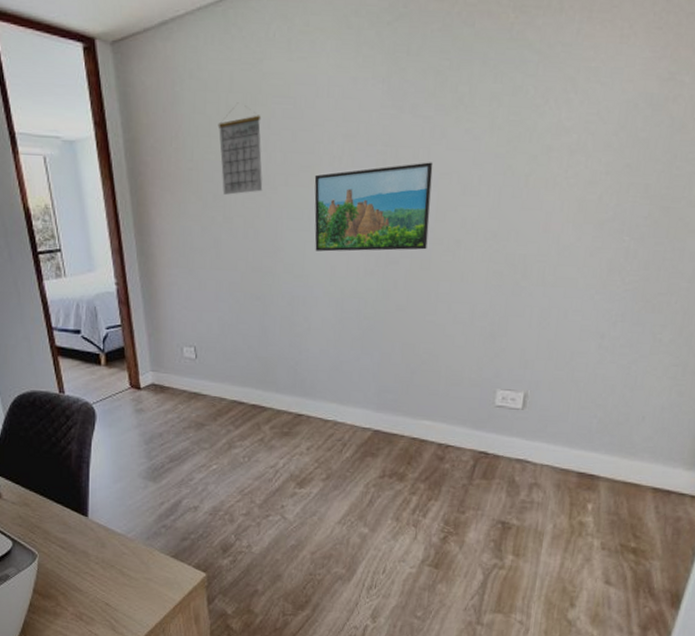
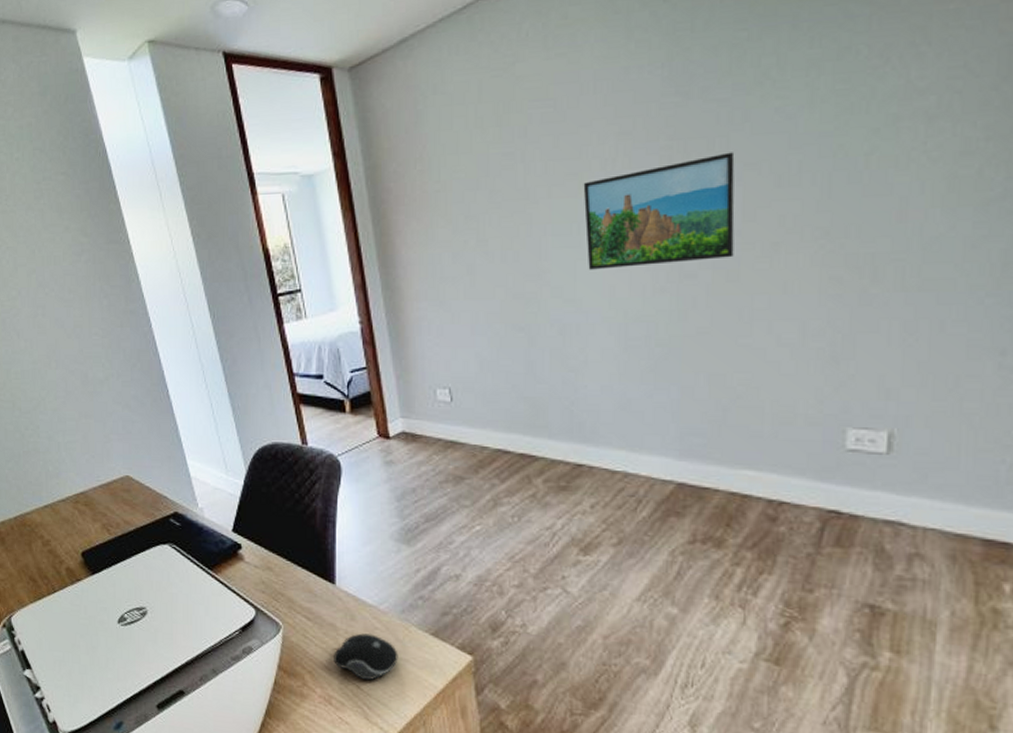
computer mouse: none [85,558,143,598] -> present [334,633,398,681]
calendar: present [218,108,263,195] -> none [466,119,522,215]

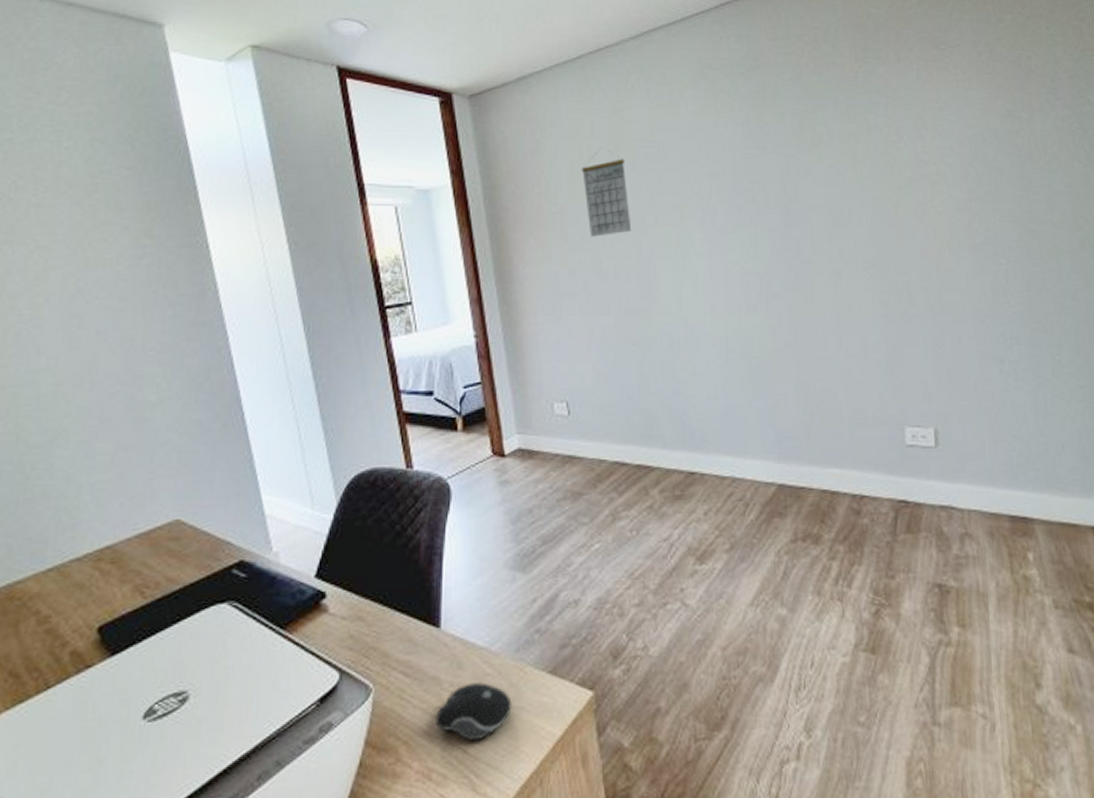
calendar: none [466,119,522,215] -> present [581,153,632,237]
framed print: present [583,152,735,270] -> none [684,197,808,290]

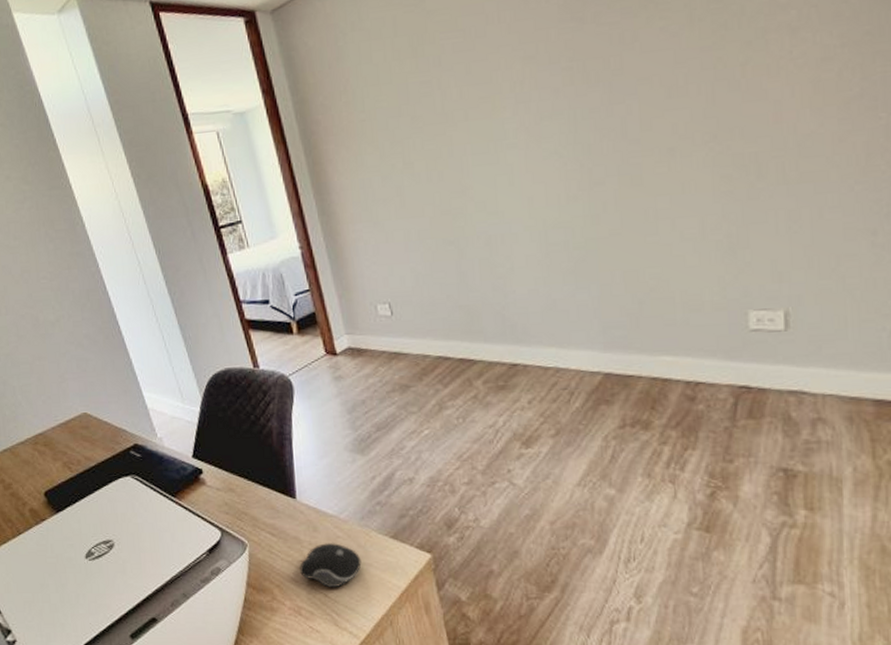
calendar: present [581,153,632,237] -> none [386,52,442,140]

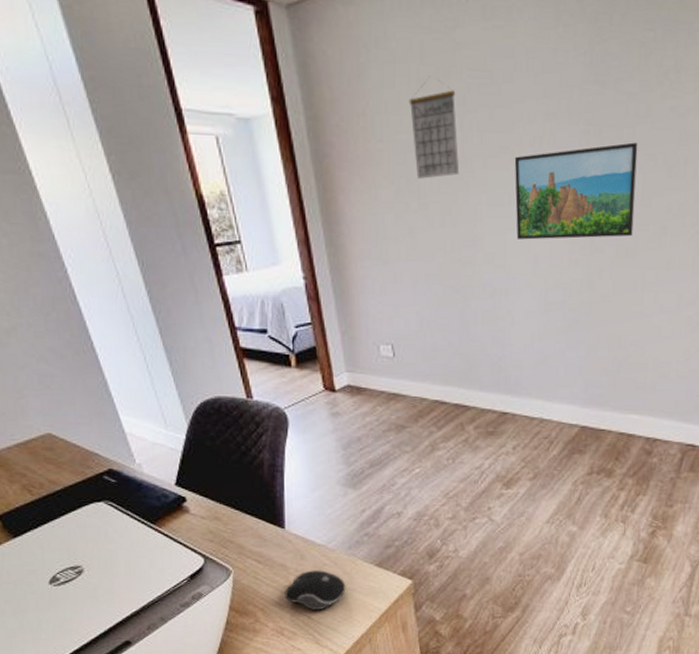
calendar: none [386,52,442,140] -> present [409,82,460,179]
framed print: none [496,69,636,184] -> present [514,142,638,240]

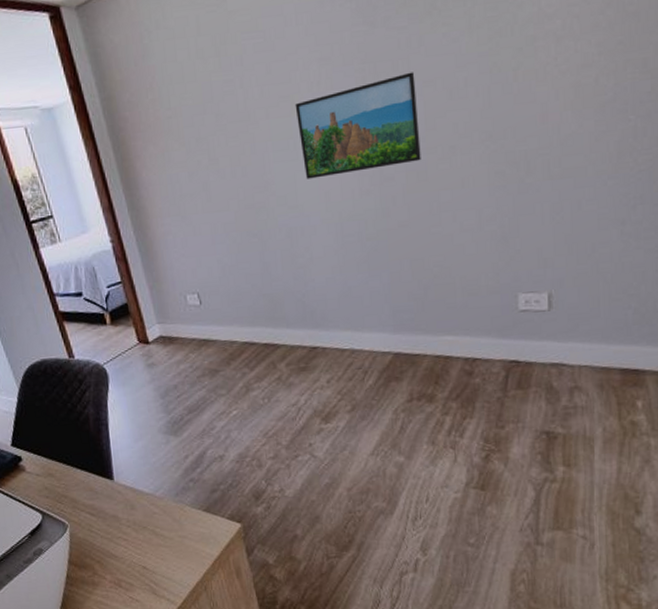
computer mouse: present [285,570,346,611] -> none [119,519,177,560]
calendar: present [409,82,460,179] -> none [190,51,244,137]

